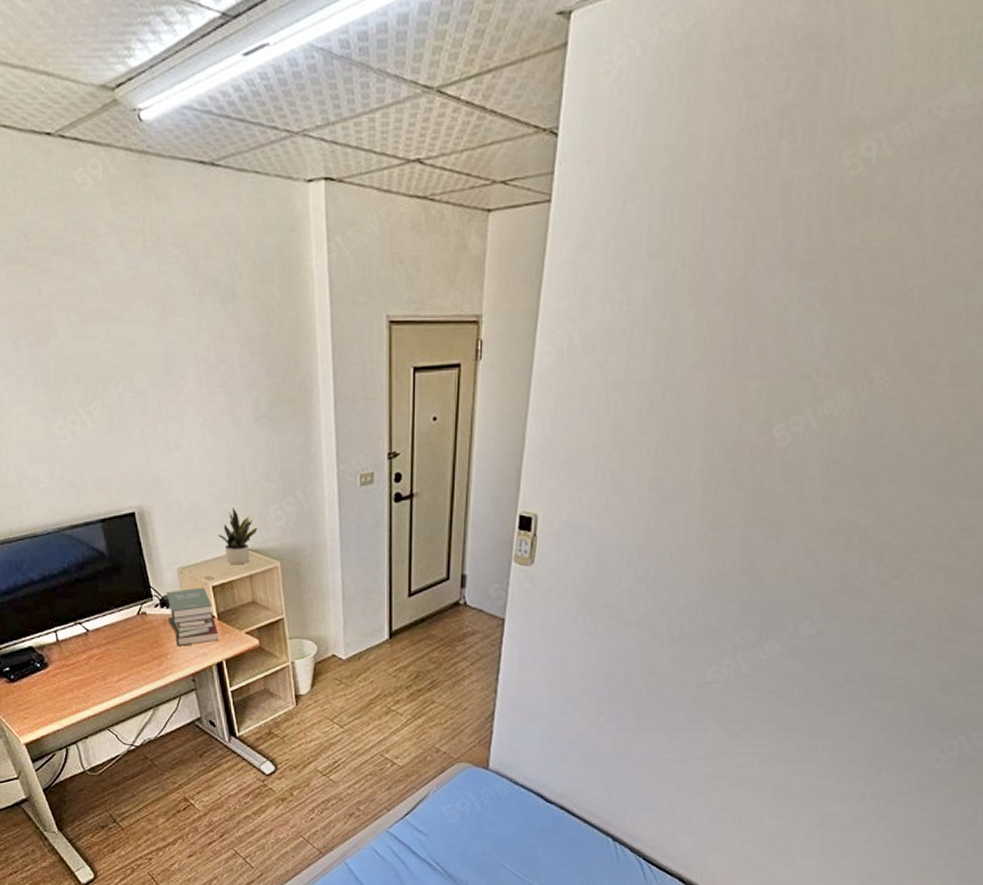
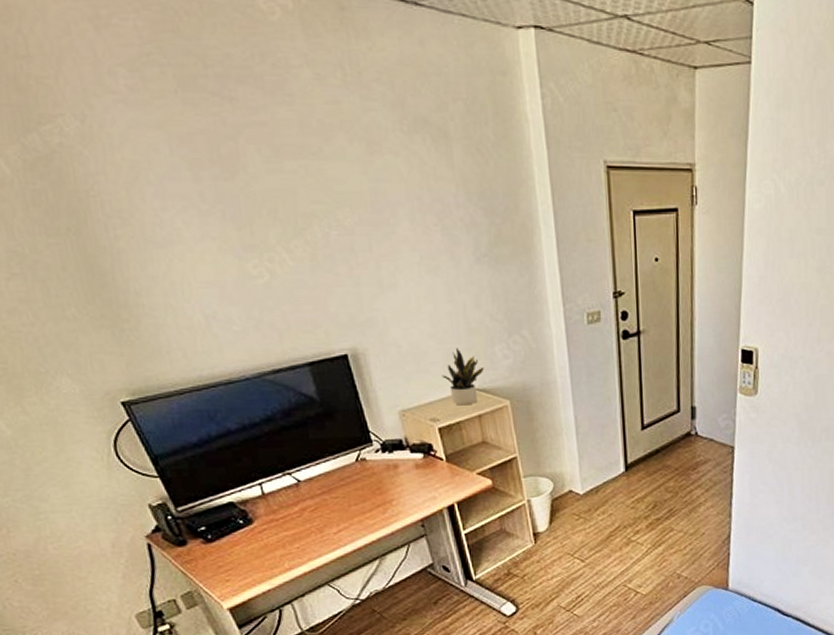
books: present [166,587,219,646] -> none [387,429,449,491]

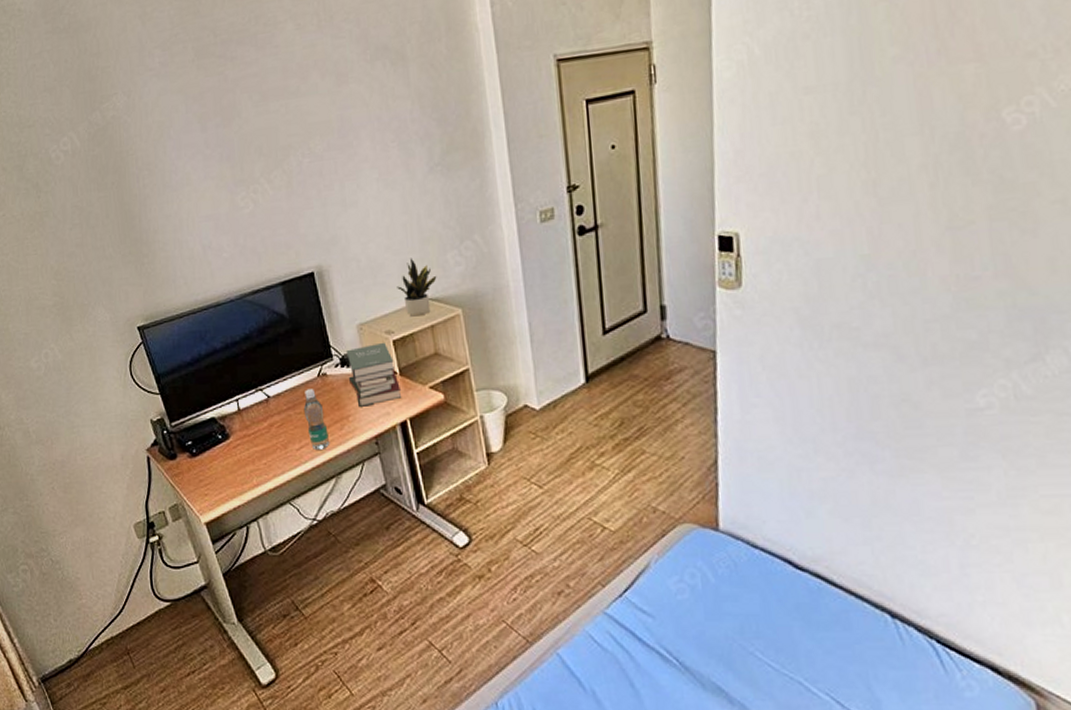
bottle: none [340,473,372,534] -> present [303,389,330,451]
books: none [387,429,449,491] -> present [346,342,402,407]

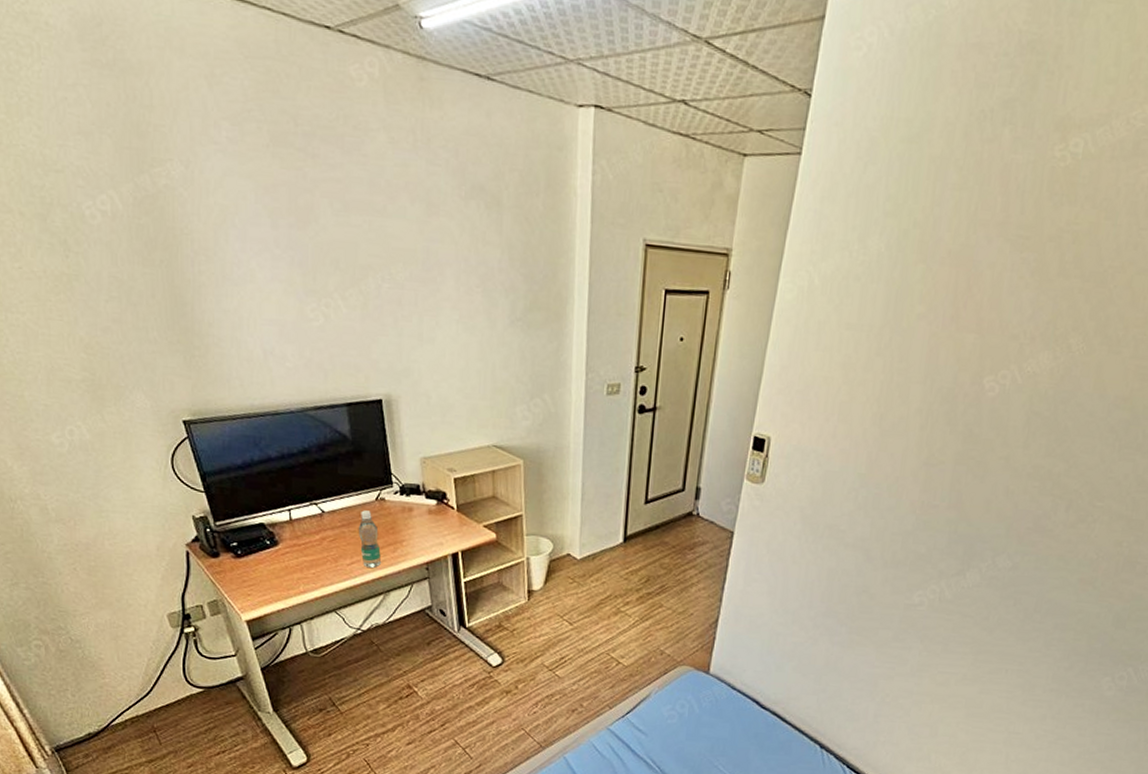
books: present [346,342,402,407] -> none [406,478,457,535]
potted plant: present [397,258,437,317] -> none [464,404,504,460]

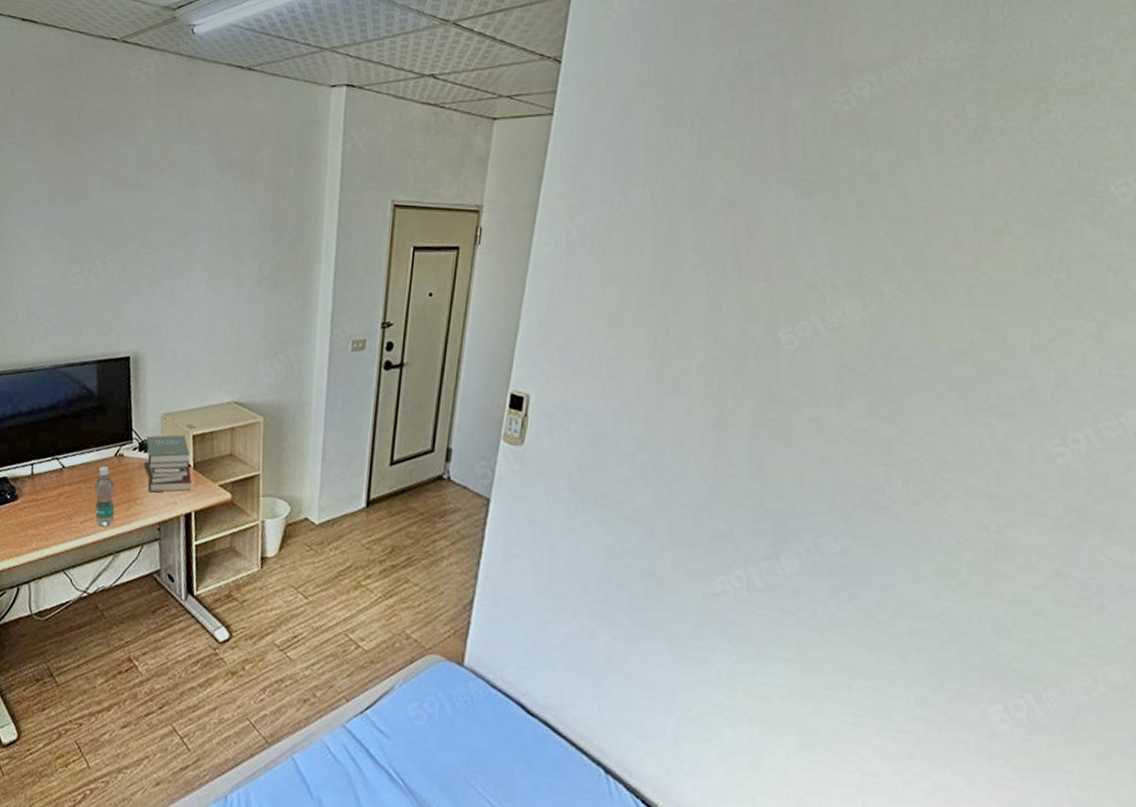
books: none [406,478,457,535] -> present [143,434,192,493]

